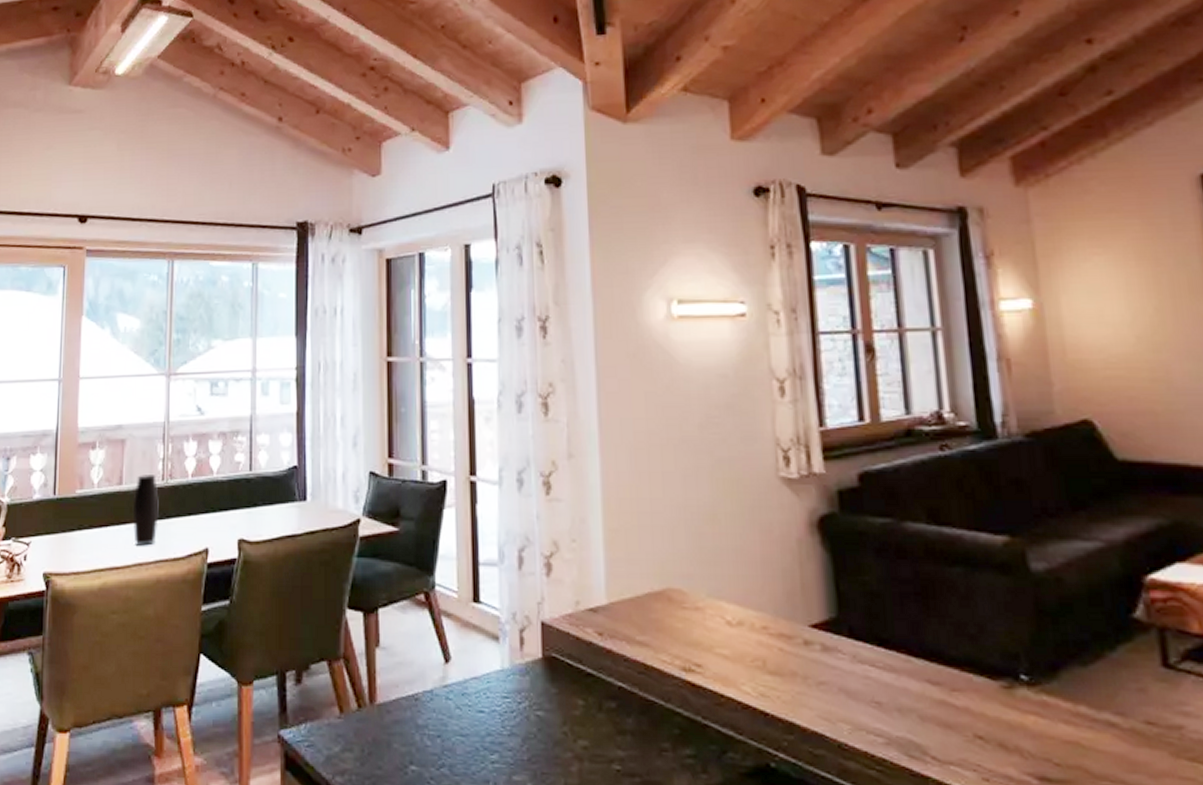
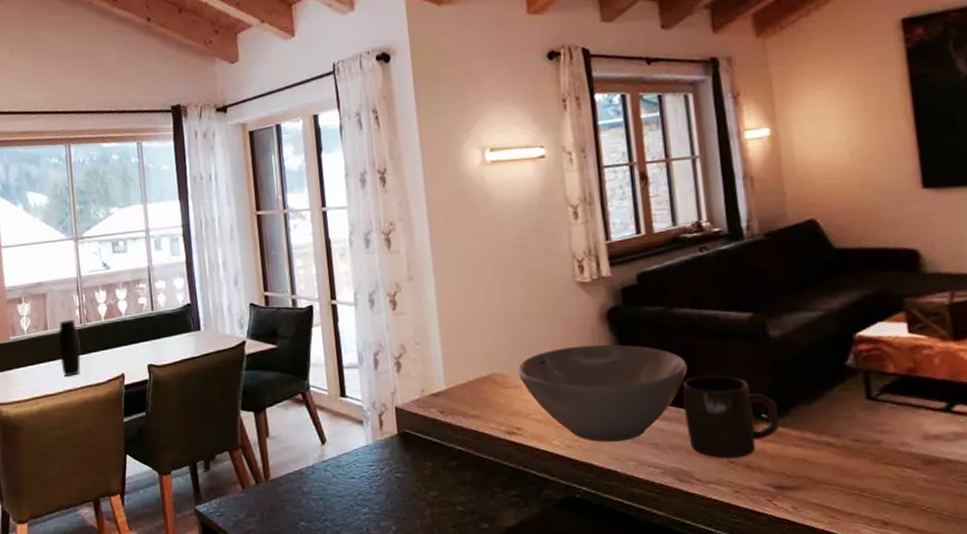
bowl: none [699,561,922,695] -> present [517,344,688,442]
mug: none [915,614,1045,733] -> present [682,374,780,459]

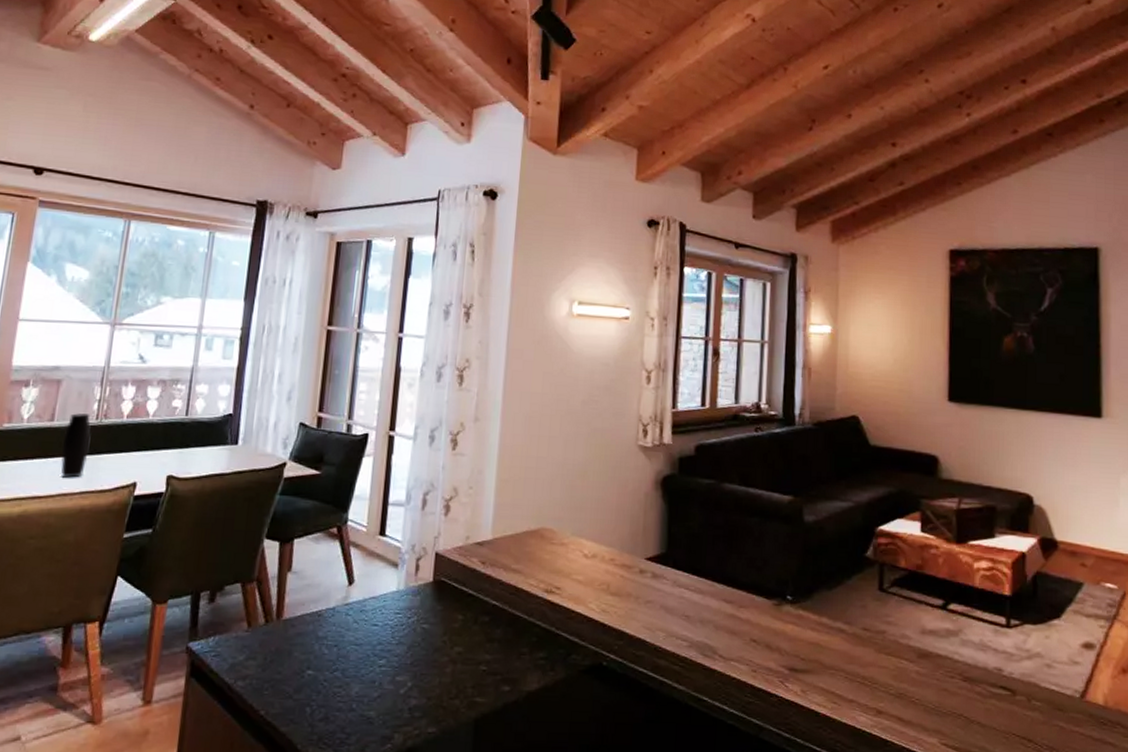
bowl: present [517,344,688,442] -> none [566,509,728,611]
mug: present [682,374,780,459] -> none [718,552,802,637]

